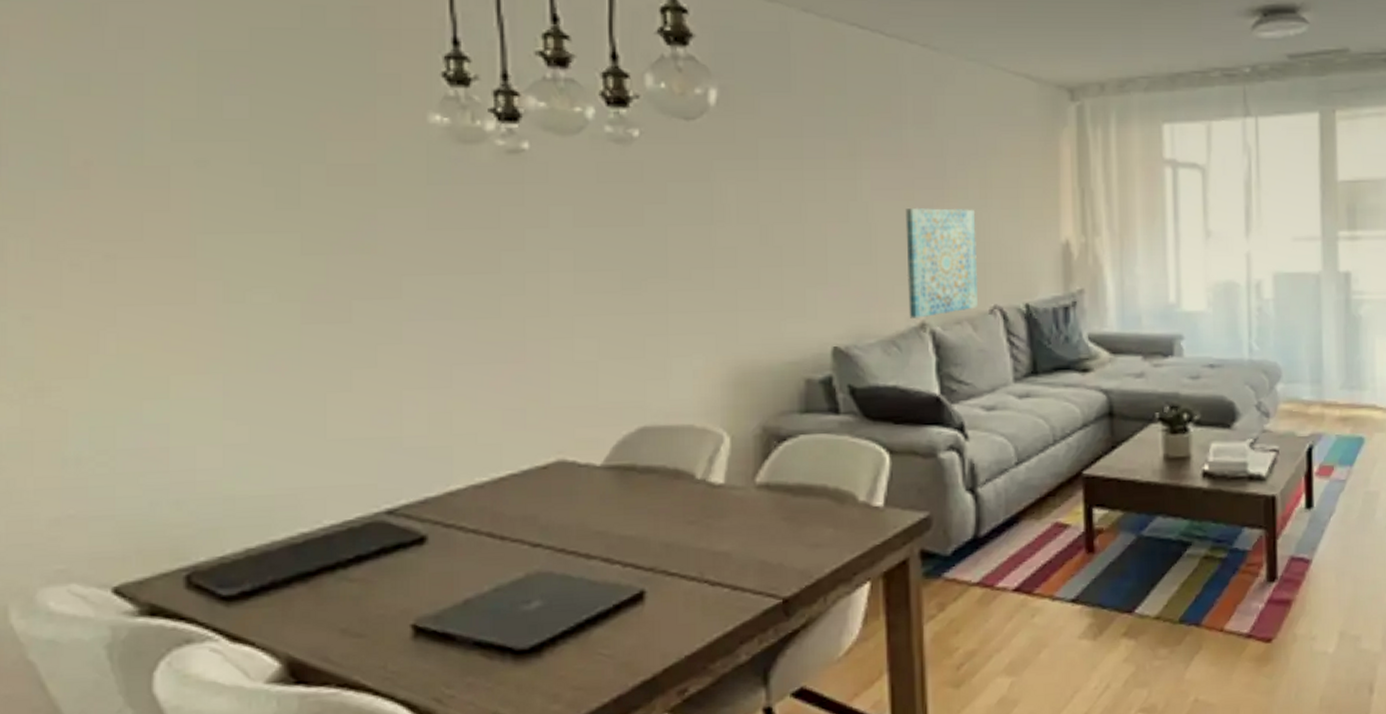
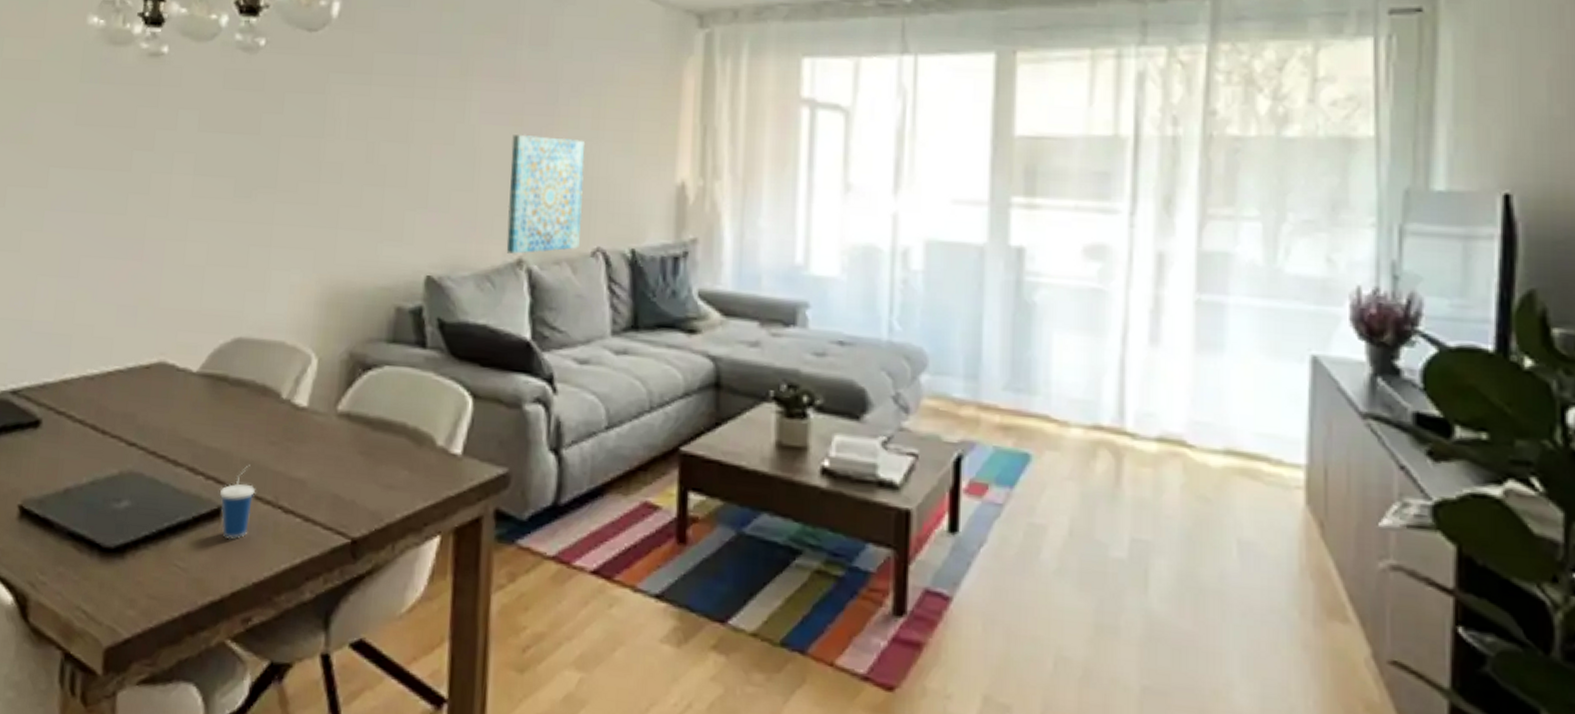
cup: none [639,546,679,620] -> present [219,465,256,540]

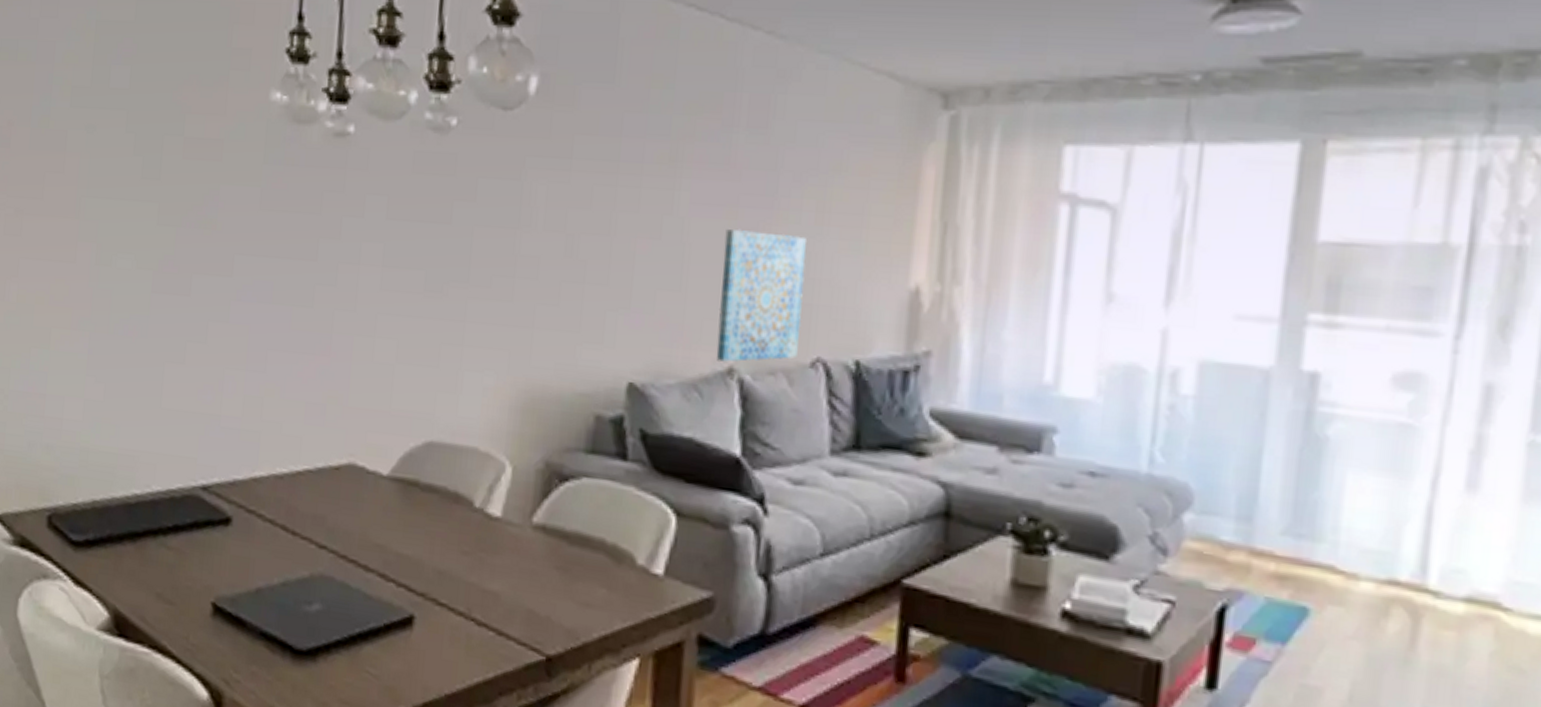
cup: present [219,465,256,540] -> none [410,574,448,650]

